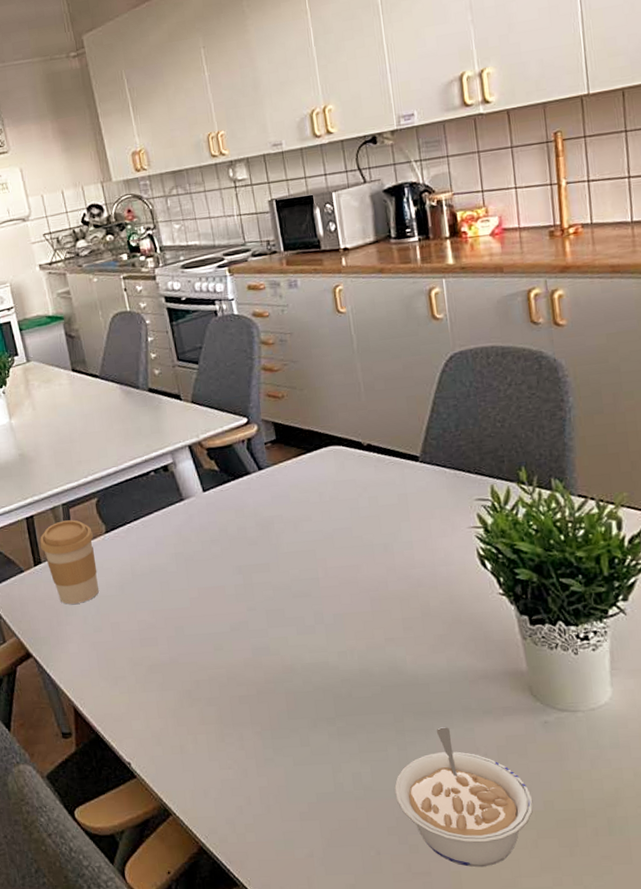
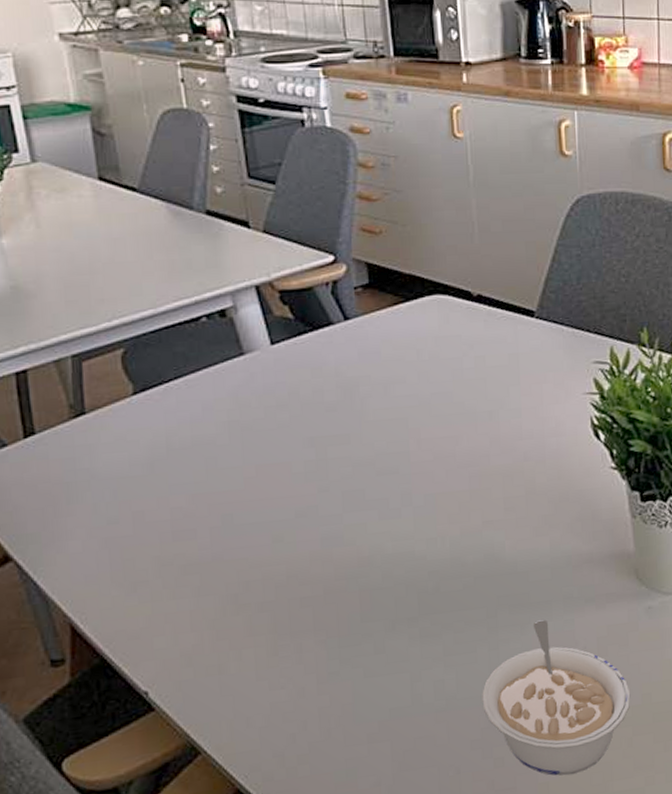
coffee cup: present [40,520,99,604] -> none [34,376,118,489]

